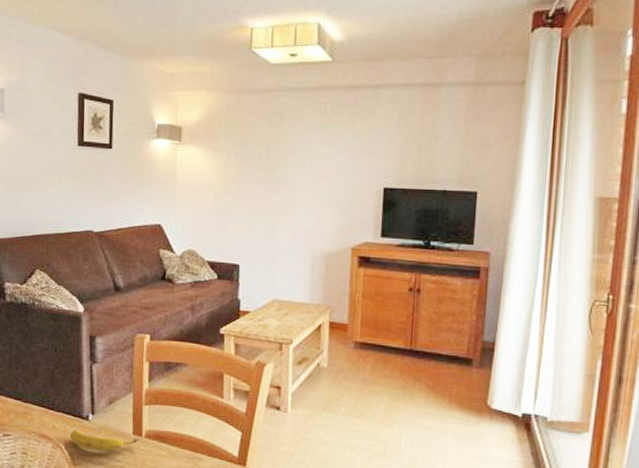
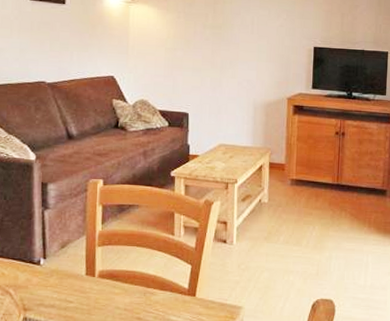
banana: present [69,429,140,452] -> none [20,275,93,294]

